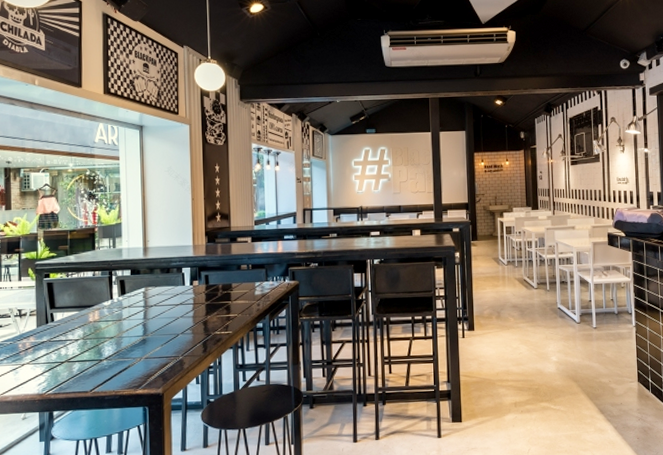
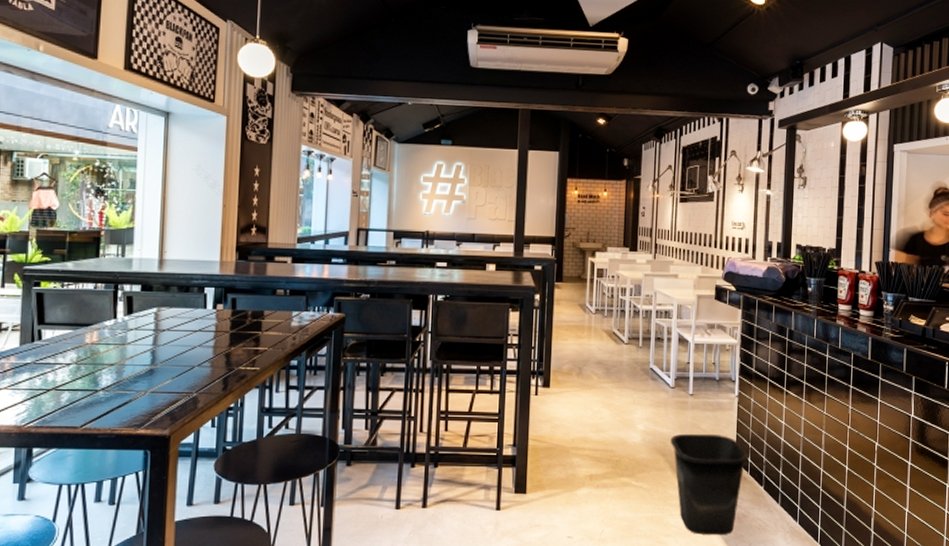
waste bin: none [581,360,649,447] -> present [670,433,749,535]

